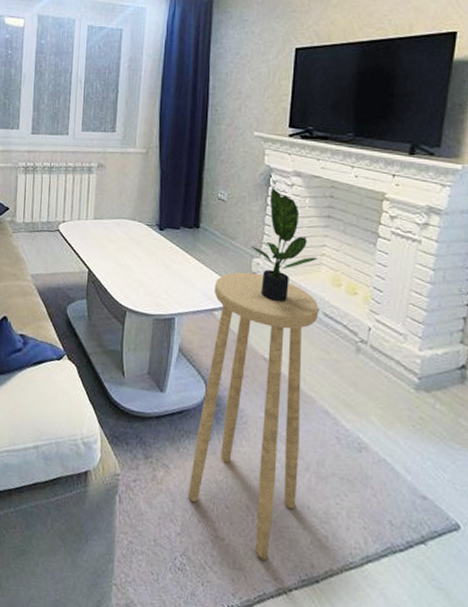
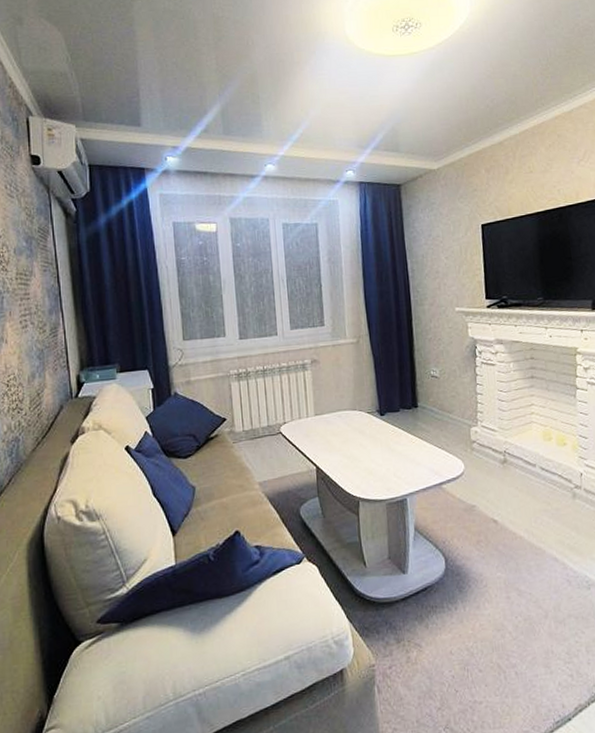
stool: present [188,272,319,560] -> none [439,441,541,712]
potted plant: present [250,187,318,303] -> none [466,358,528,465]

